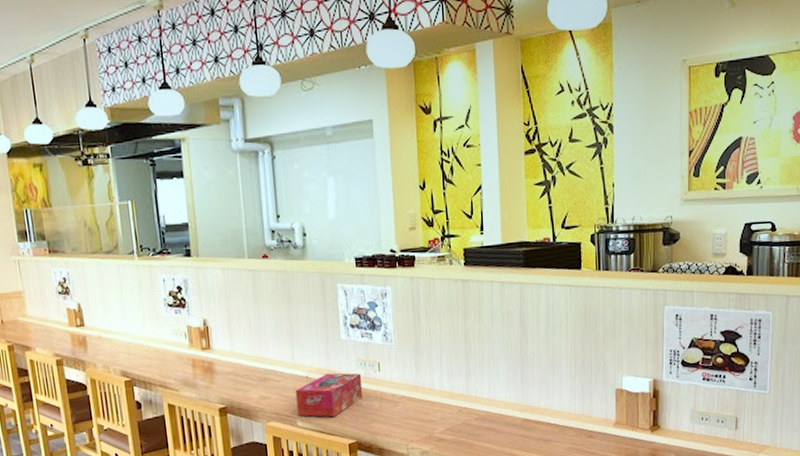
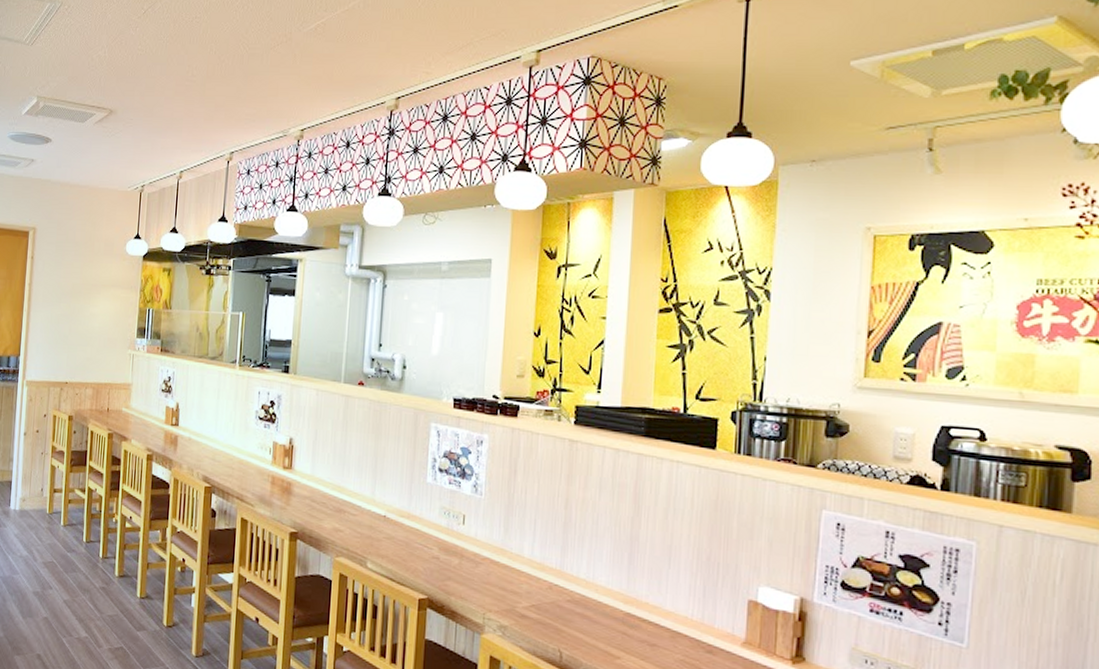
tissue box: present [295,373,363,418] -> none [369,516,444,566]

